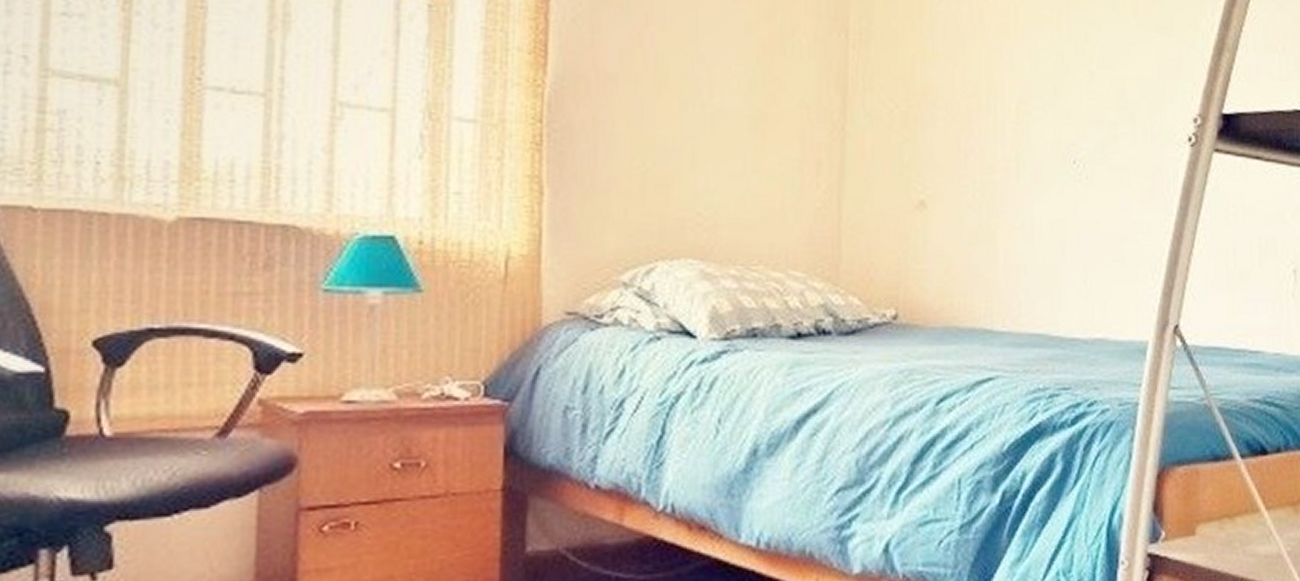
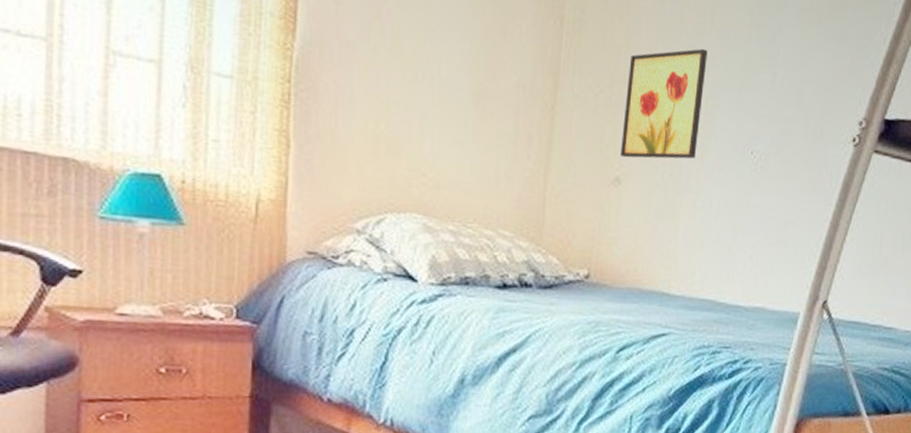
wall art: none [924,51,1014,178] -> present [620,48,708,159]

